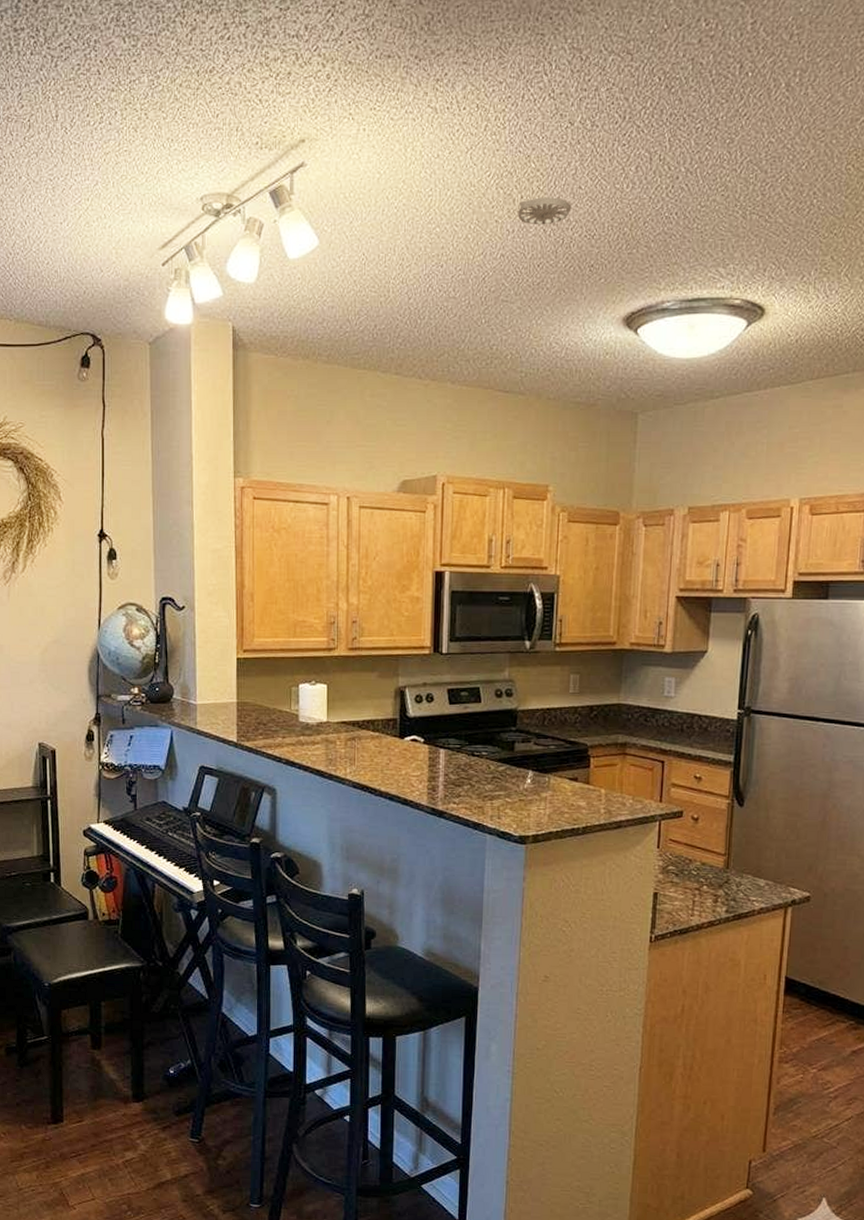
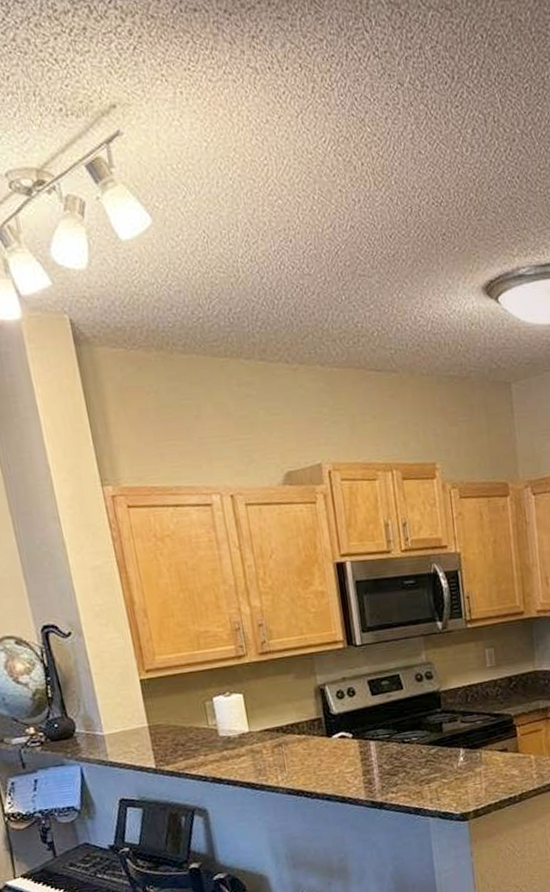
smoke detector: present [518,197,572,225] -> none [361,163,415,194]

